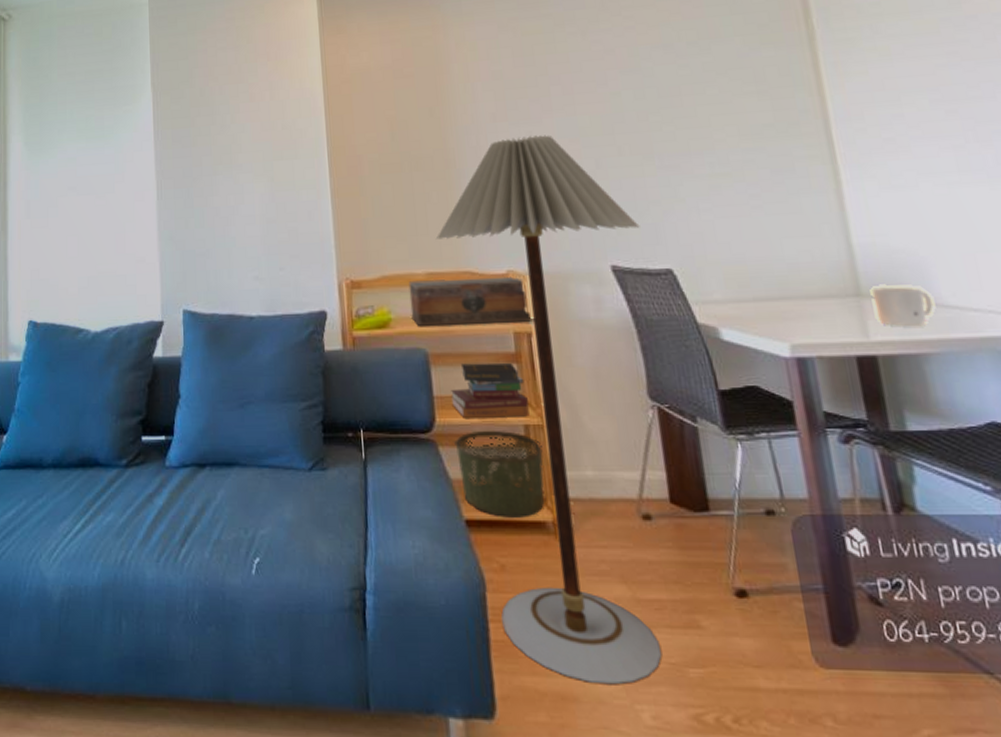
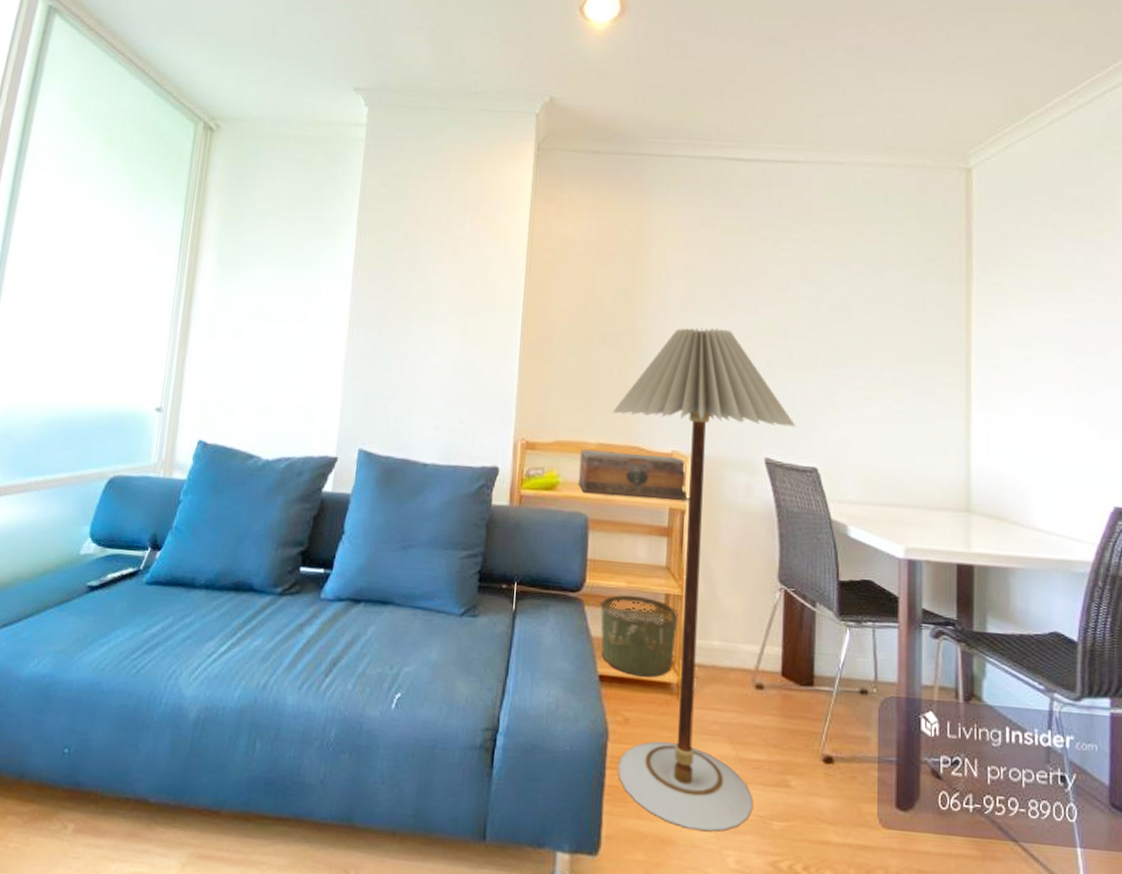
books: present [451,362,530,418] -> none [603,531,672,587]
mug: present [871,287,934,327] -> none [979,506,1027,544]

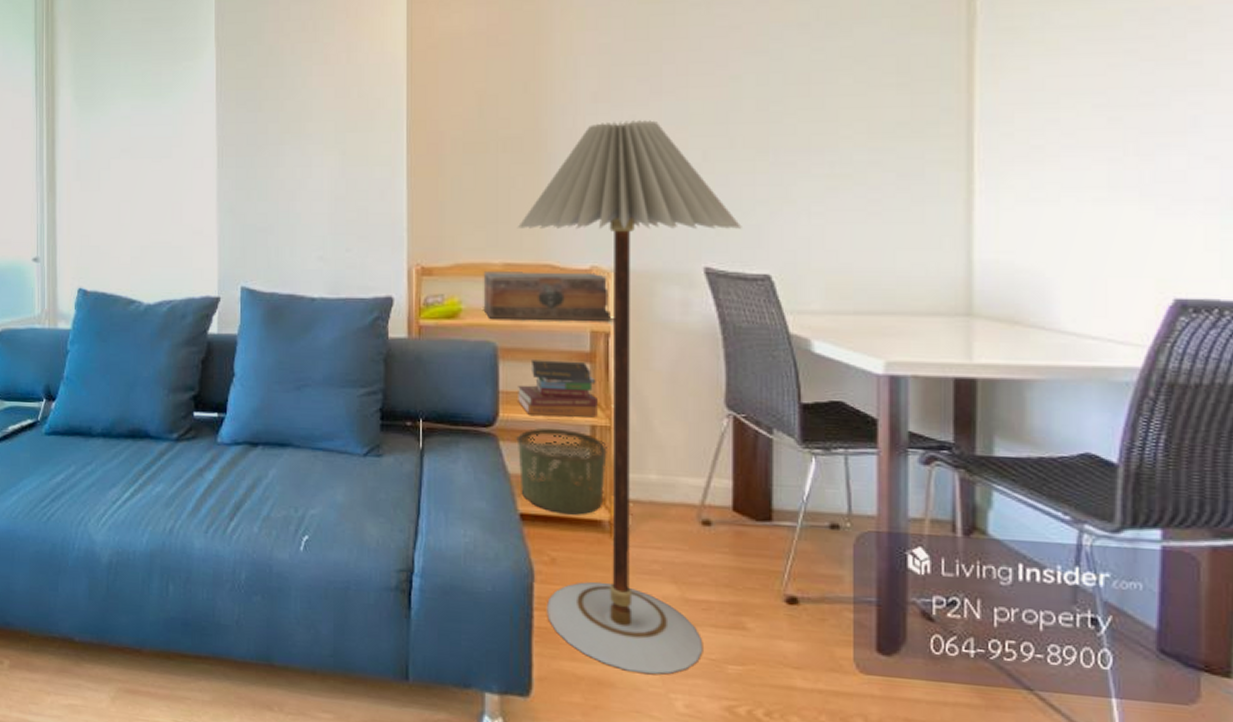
books: none [603,531,672,587] -> present [518,360,598,418]

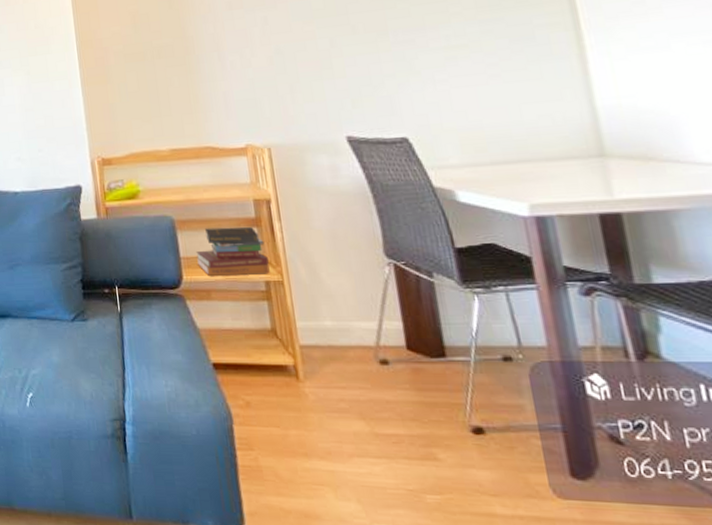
decorative box: present [483,271,612,321] -> none [154,149,271,196]
basket: present [515,428,607,515] -> none [199,286,286,362]
floor lamp: present [518,120,742,675] -> none [179,18,400,507]

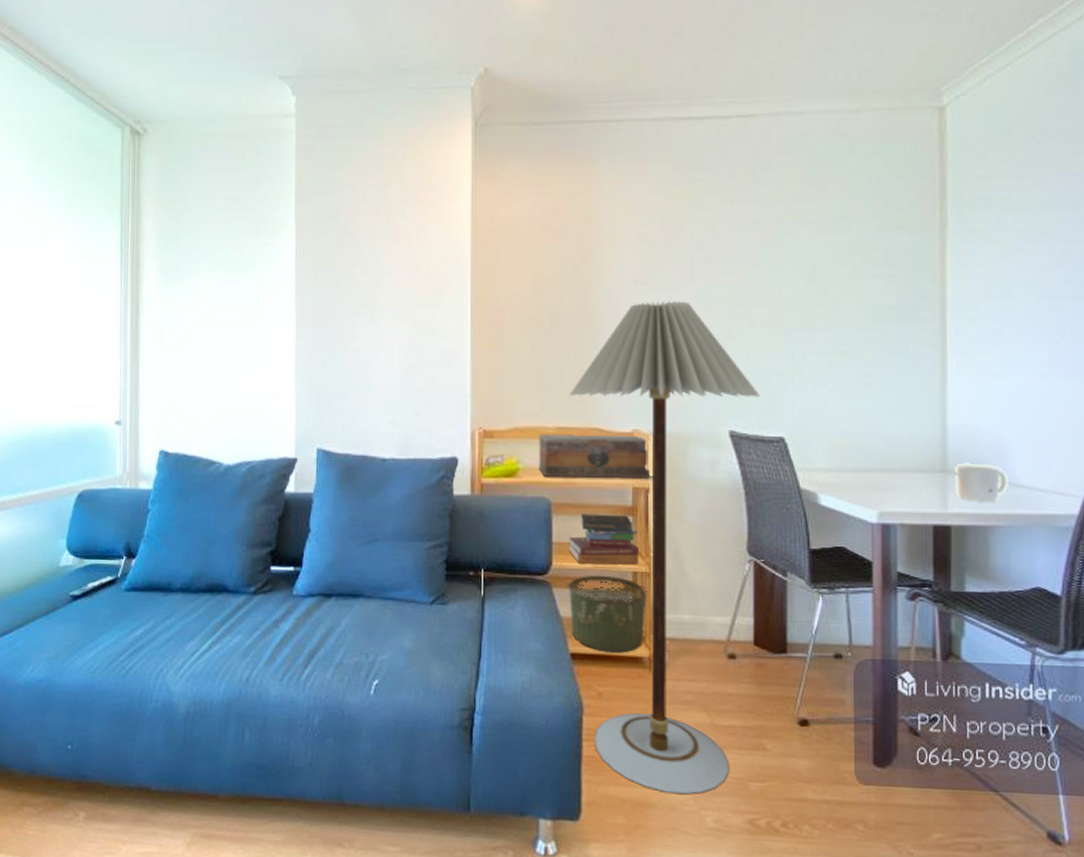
decorative box: none [154,149,271,196] -> present [538,434,651,478]
floor lamp: none [179,18,400,507] -> present [570,301,761,795]
basket: none [199,286,286,362] -> present [566,575,647,653]
mug: none [616,146,685,185] -> present [956,465,1007,502]

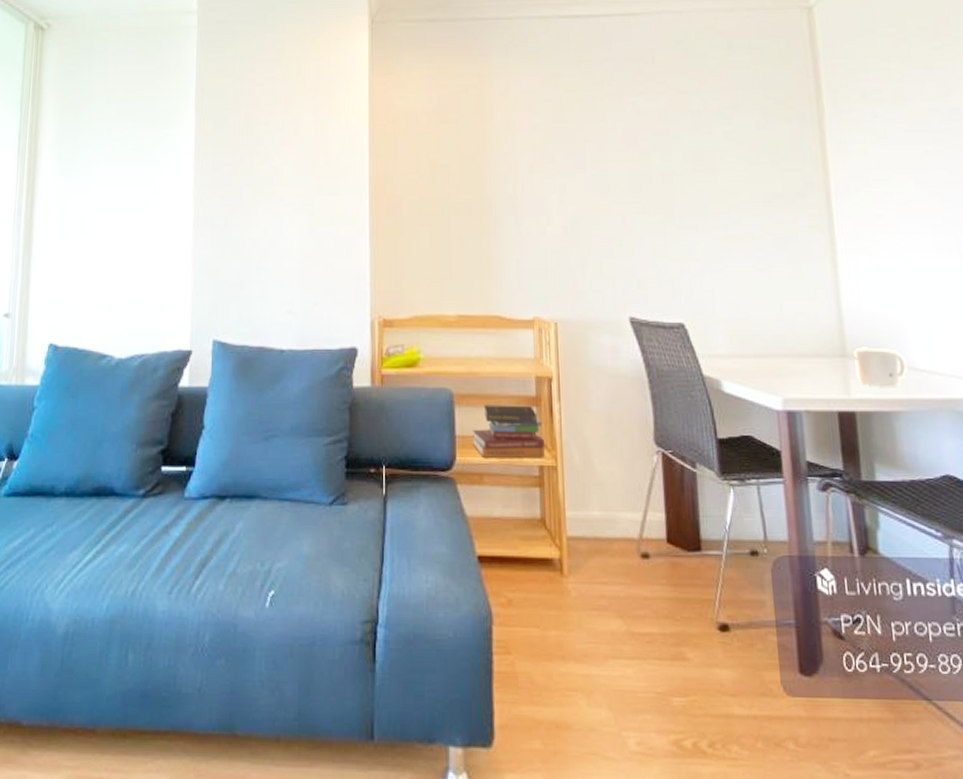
decorative box: present [538,434,651,478] -> none [439,322,554,367]
basket: present [566,575,647,653] -> none [471,469,555,554]
floor lamp: present [570,301,761,795] -> none [469,189,658,713]

